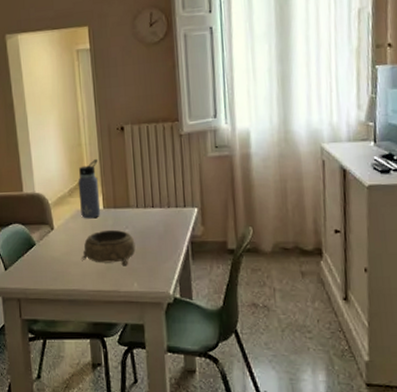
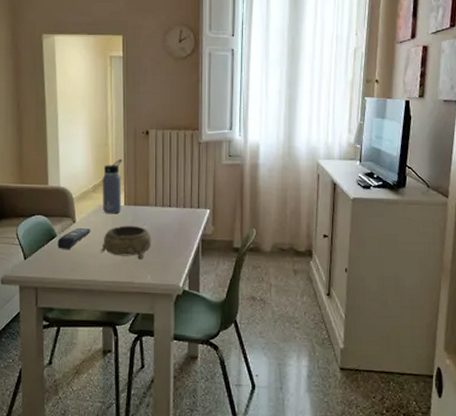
remote control: none [37,234,70,258] -> present [58,227,91,249]

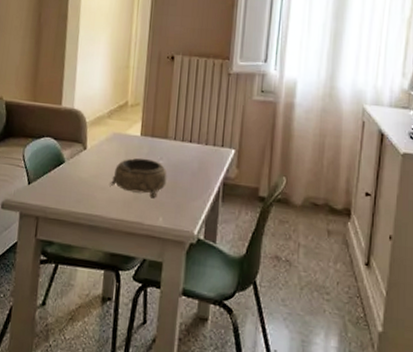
remote control: present [58,227,91,249] -> none [65,155,102,178]
water bottle: present [102,158,122,214] -> none [117,83,143,144]

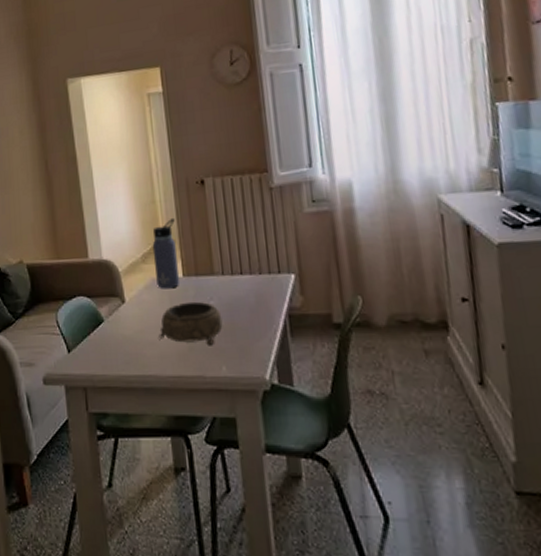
water bottle: none [117,83,143,144] -> present [152,217,181,289]

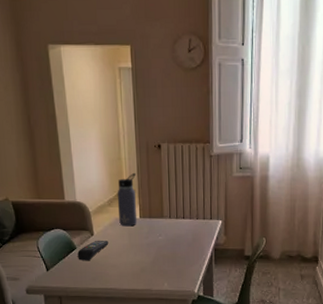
remote control: none [106,308,145,337] -> present [77,240,109,260]
decorative bowl: present [158,301,223,345] -> none [119,236,167,268]

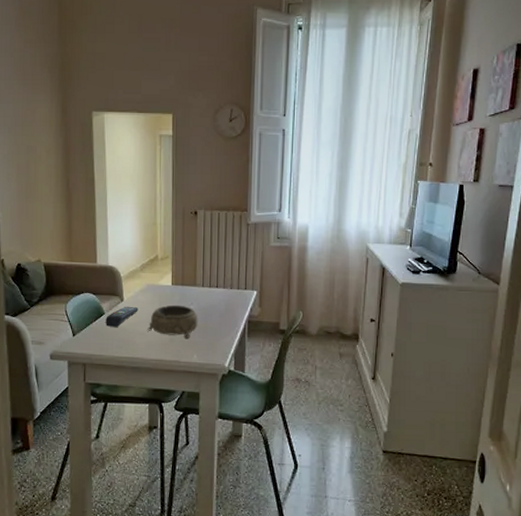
water bottle: present [117,172,138,227] -> none [150,238,170,294]
decorative bowl: none [119,236,167,268] -> present [147,304,198,338]

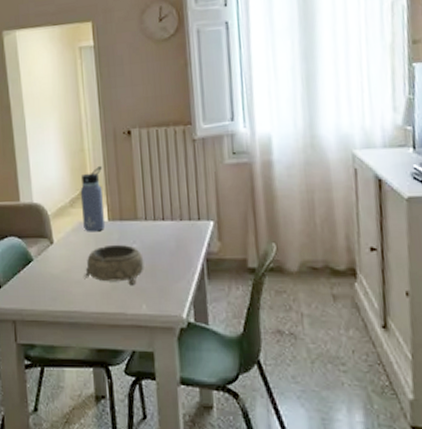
remote control: present [106,306,138,327] -> none [35,249,72,275]
water bottle: none [150,238,170,294] -> present [80,165,106,232]

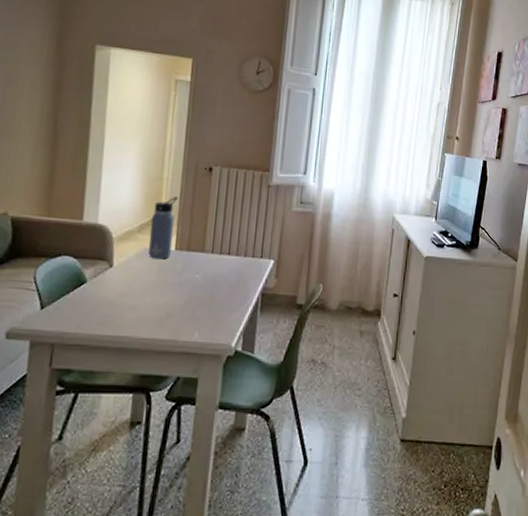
decorative bowl: present [84,244,144,285] -> none [140,273,204,313]

